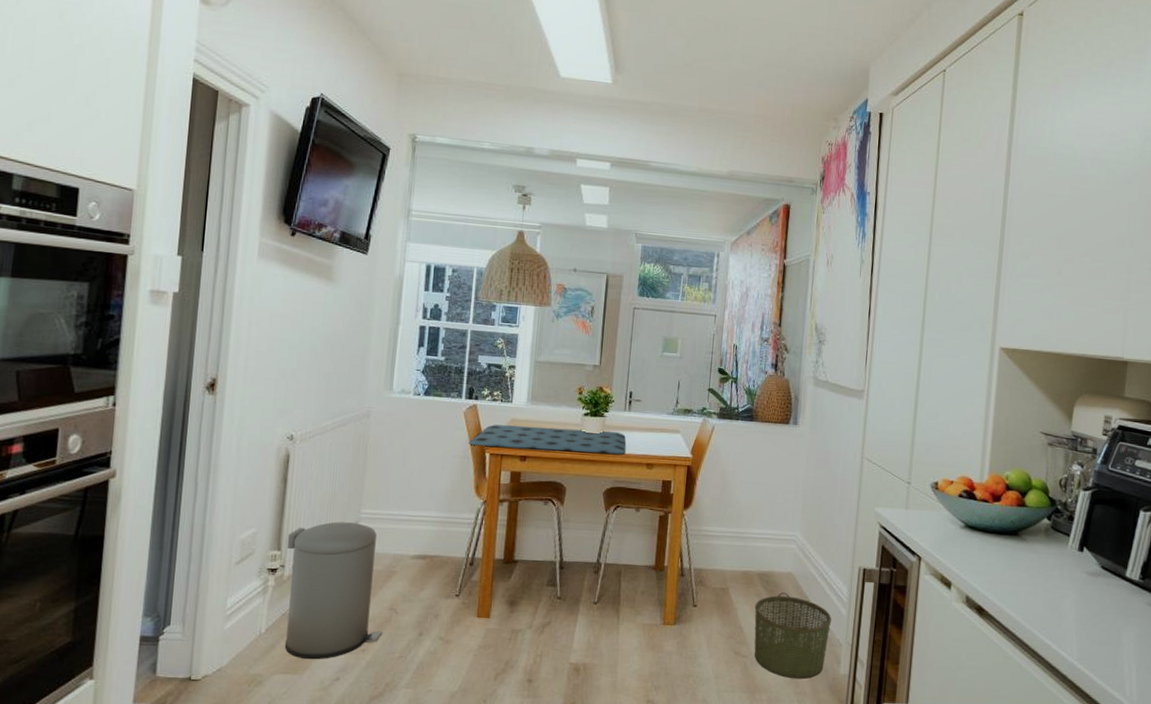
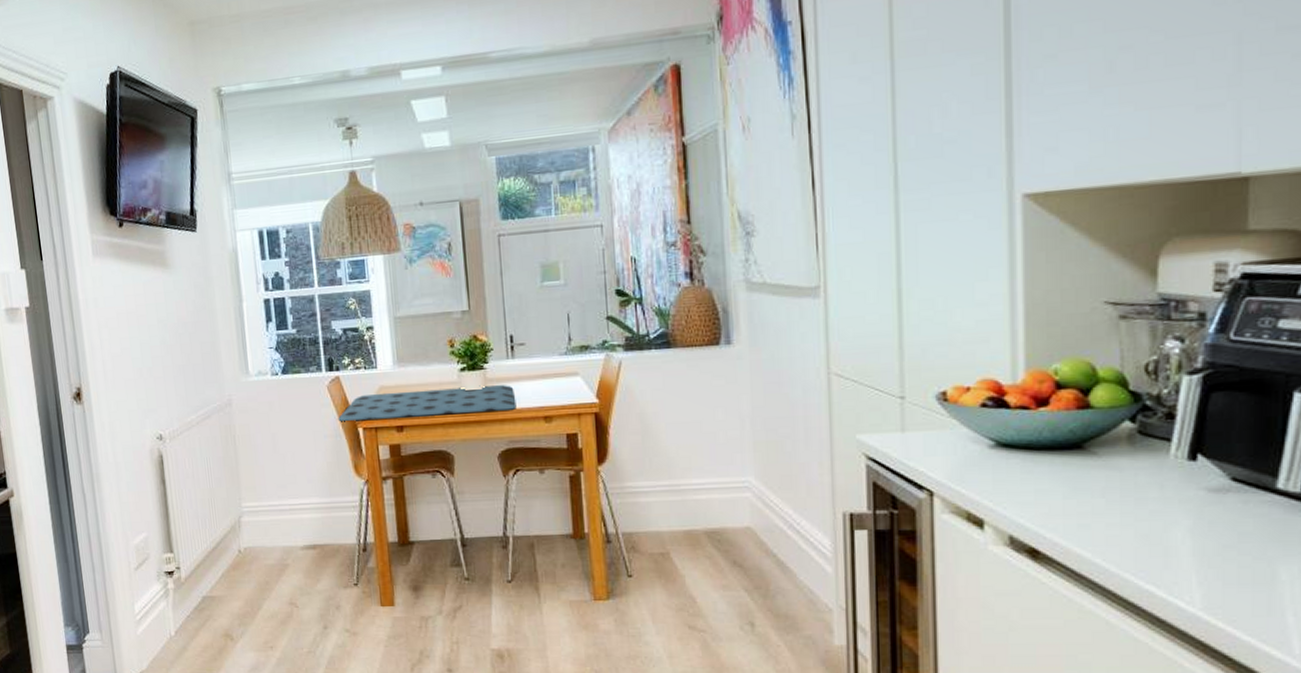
pedal bin: present [284,522,383,659] -> none [177,517,287,658]
basket: present [754,592,831,679] -> none [706,552,813,653]

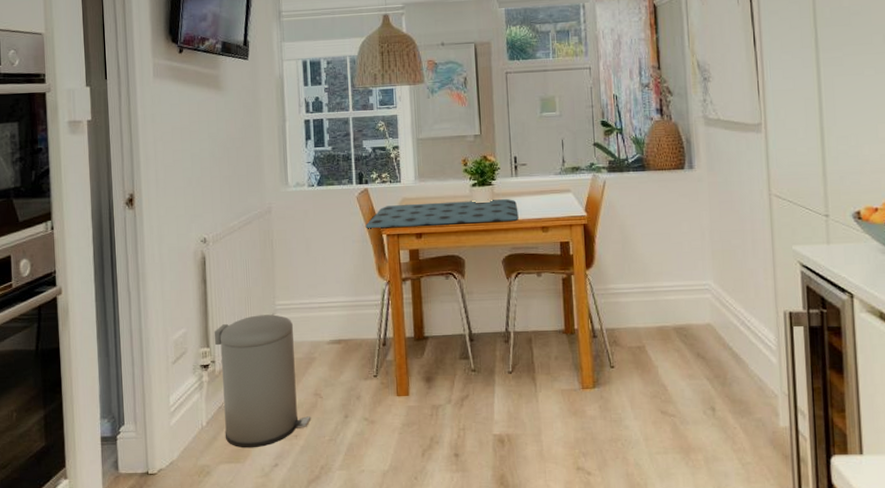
pedal bin: none [177,517,287,658] -> present [214,314,311,447]

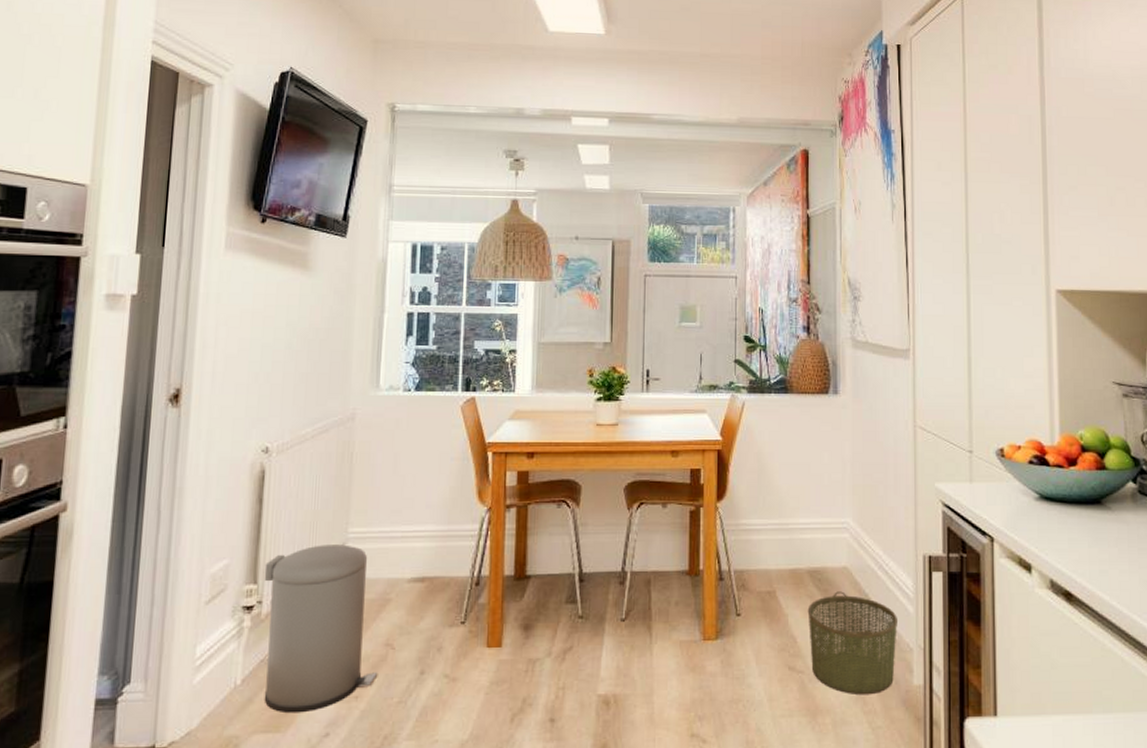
placemat: present [365,199,519,229] -> none [468,417,647,445]
basket: none [675,345,762,435] -> present [807,591,897,694]

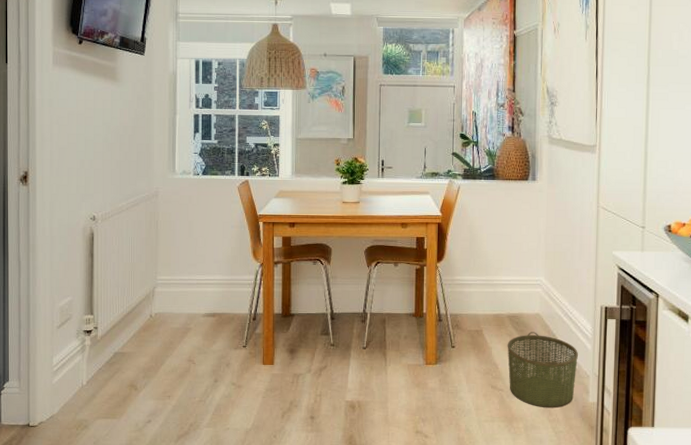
pedal bin: present [264,544,378,712] -> none [98,288,184,405]

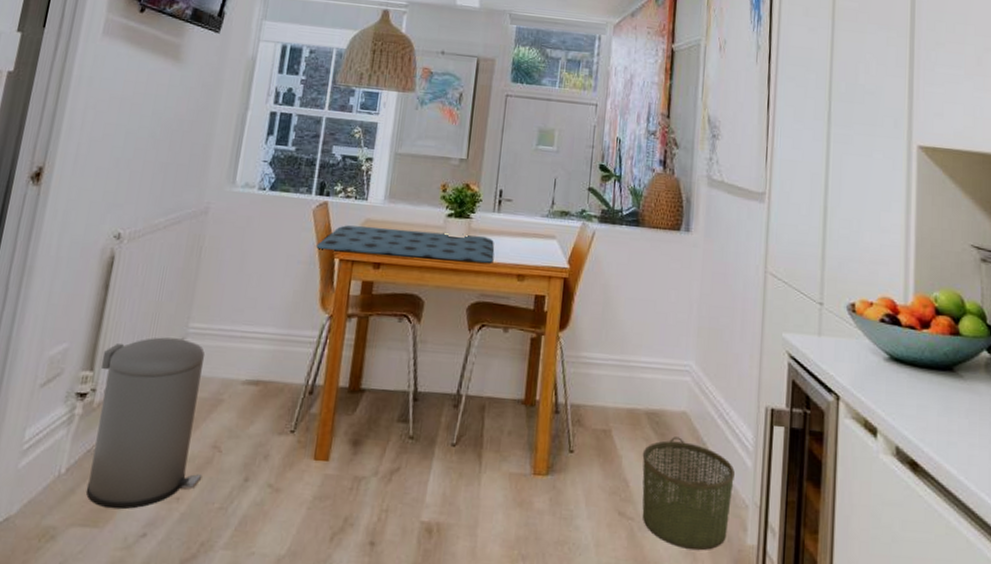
pedal bin: none [98,288,184,405] -> present [86,337,206,509]
placemat: none [244,196,382,217] -> present [316,225,494,263]

